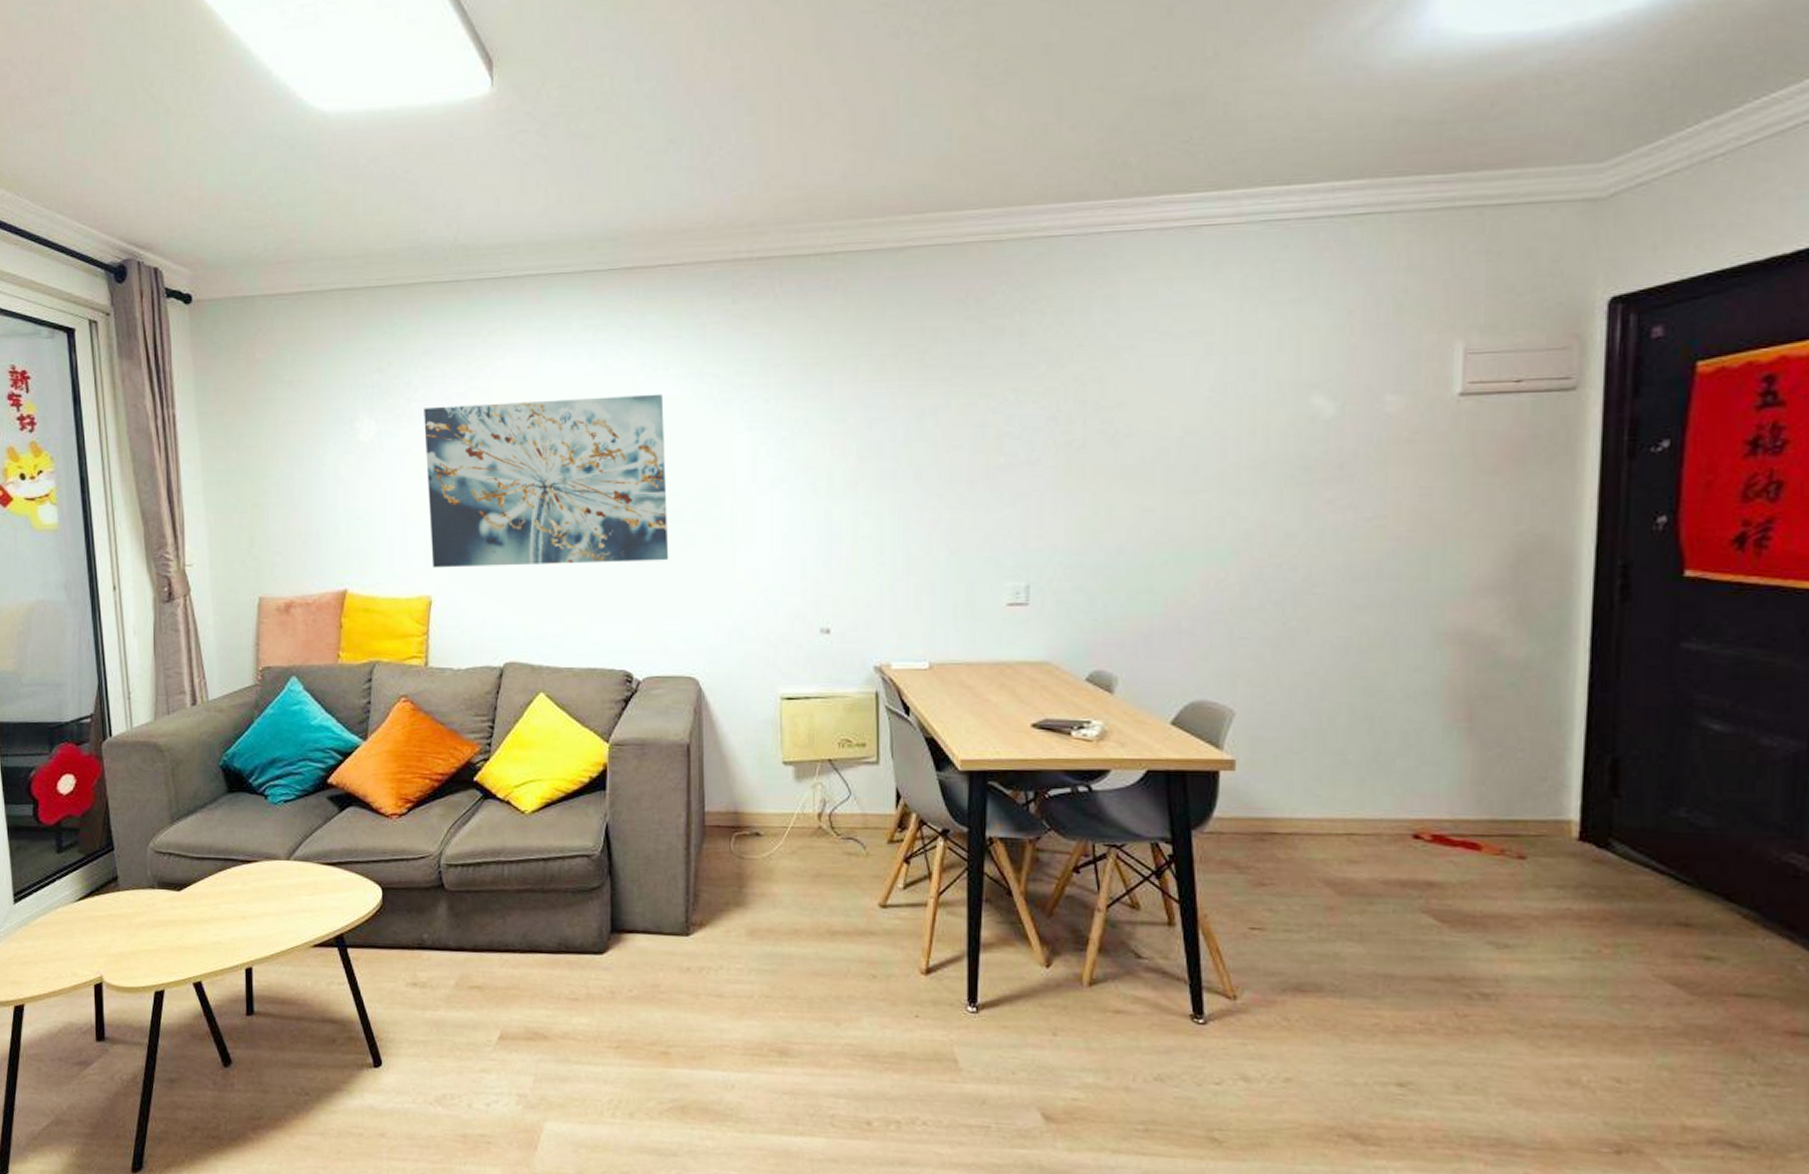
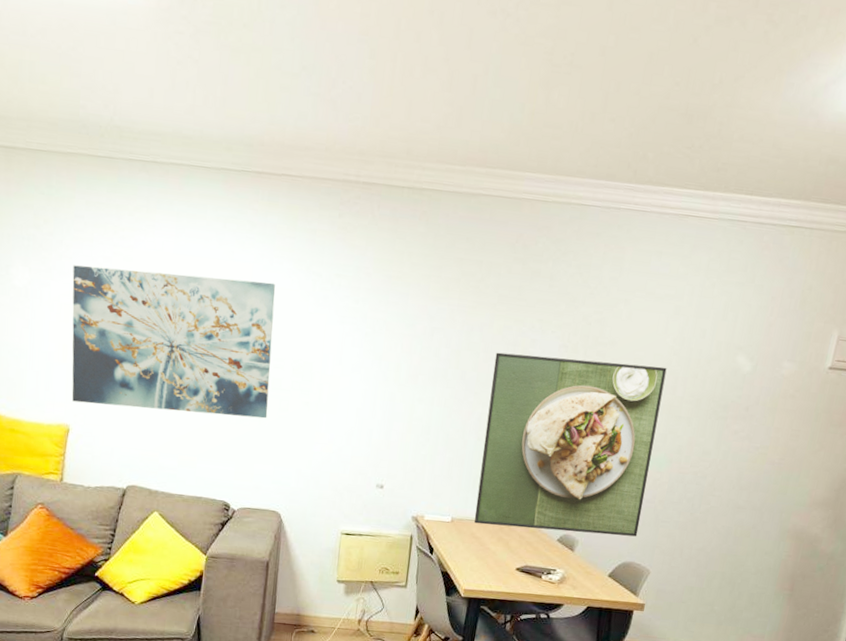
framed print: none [959,426,1208,668] -> present [473,352,667,537]

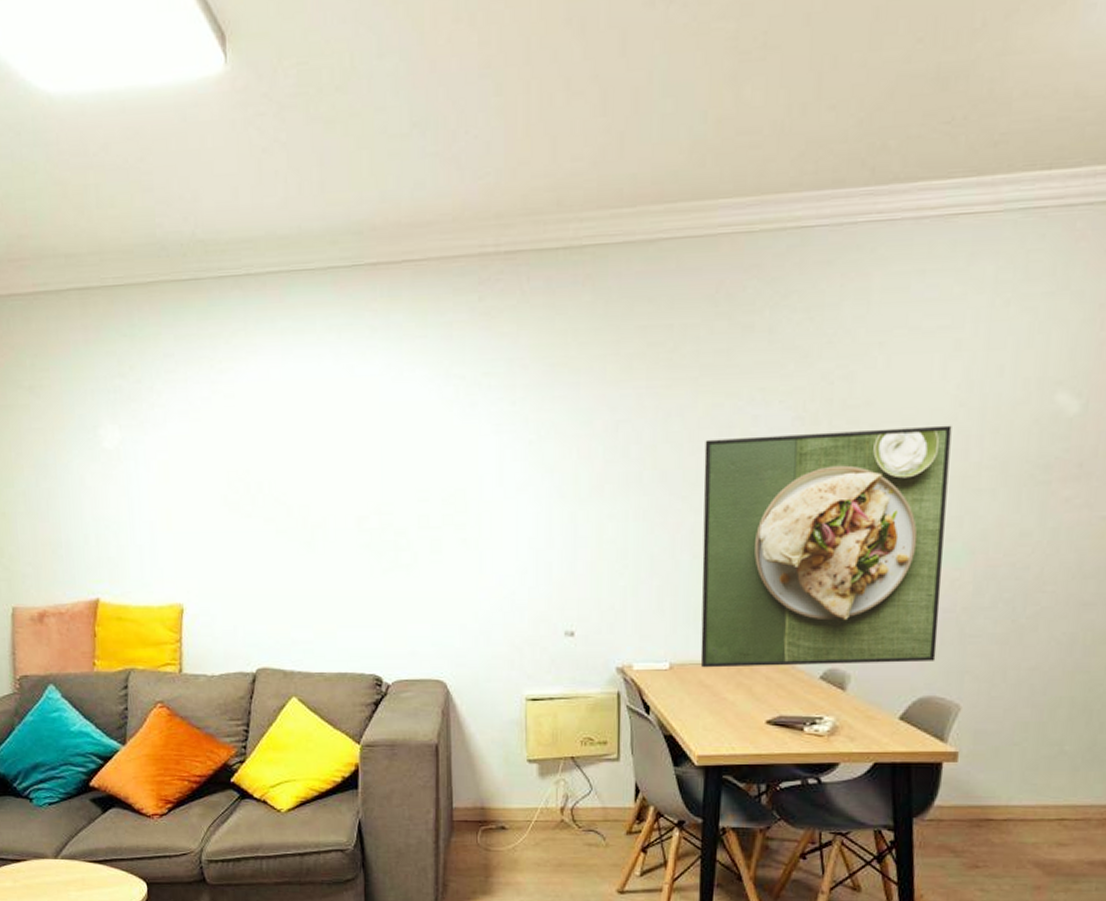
wall art: present [71,265,275,419] -> none [168,396,417,576]

